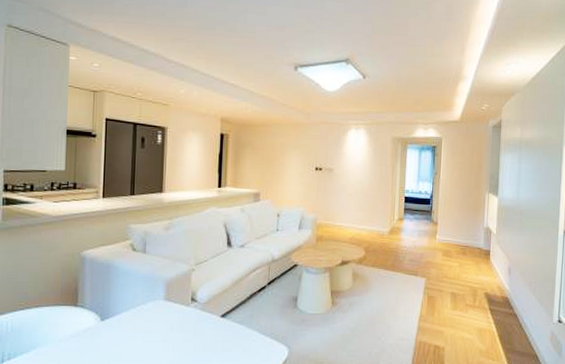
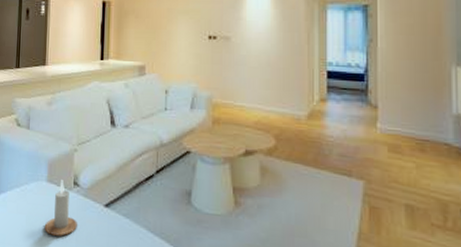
candle: none [161,297,195,347] -> present [44,180,77,236]

